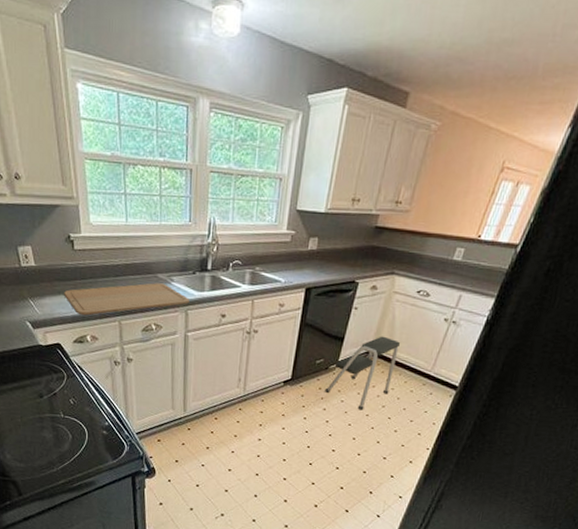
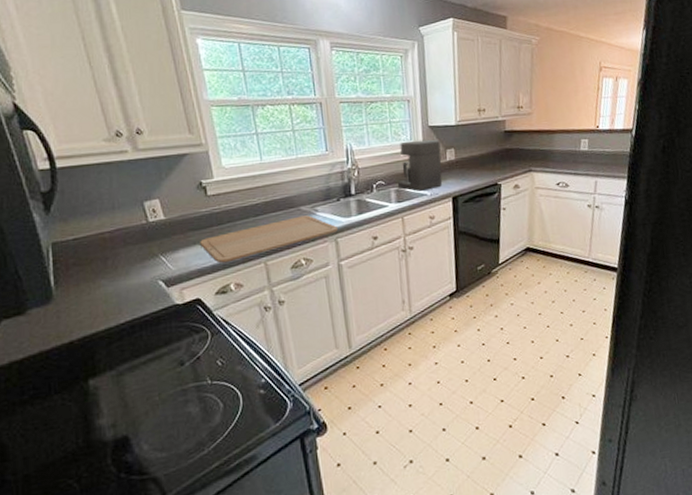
coffee maker: none [254,223,305,277] -> present [398,139,443,191]
step stool: present [325,336,401,410] -> none [492,231,555,310]

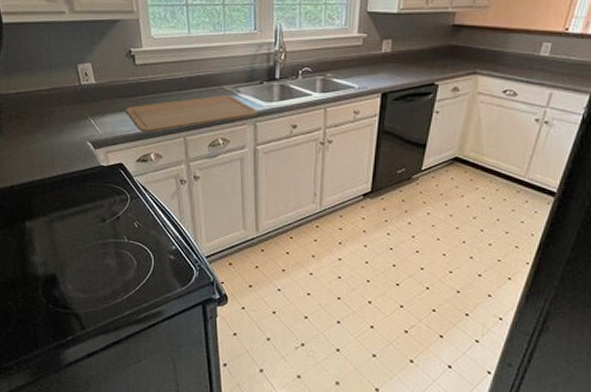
coffee maker: present [398,139,443,191] -> none [325,26,377,83]

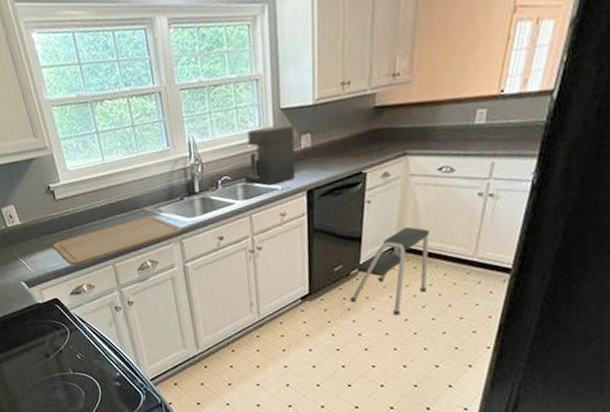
coffee maker: none [325,26,377,83] -> present [245,124,296,186]
step stool: none [409,140,489,223] -> present [350,226,430,316]

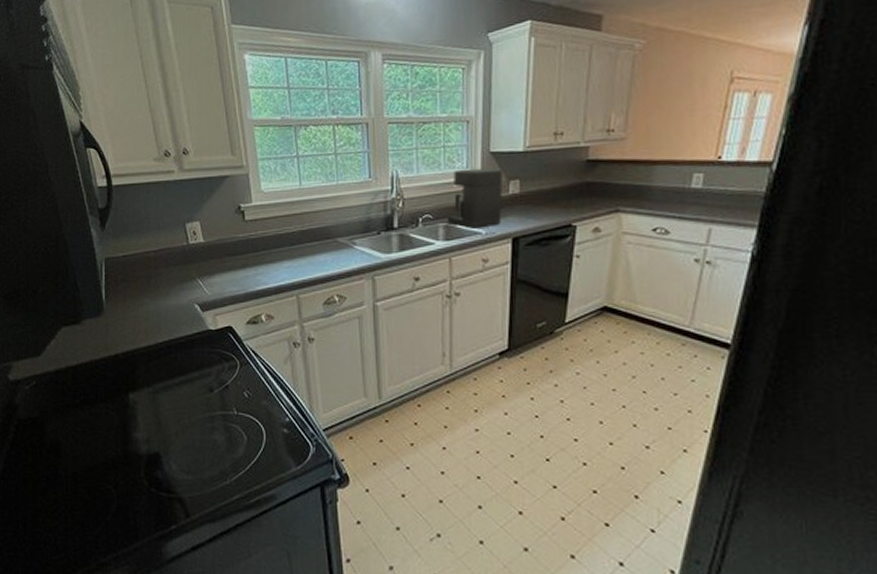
chopping board: present [53,216,182,266] -> none [235,248,376,292]
step stool: present [350,226,430,316] -> none [553,287,643,384]

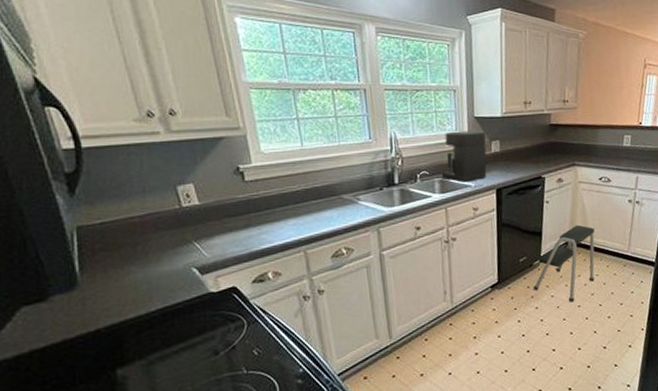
step stool: none [553,287,643,384] -> present [533,224,595,302]

